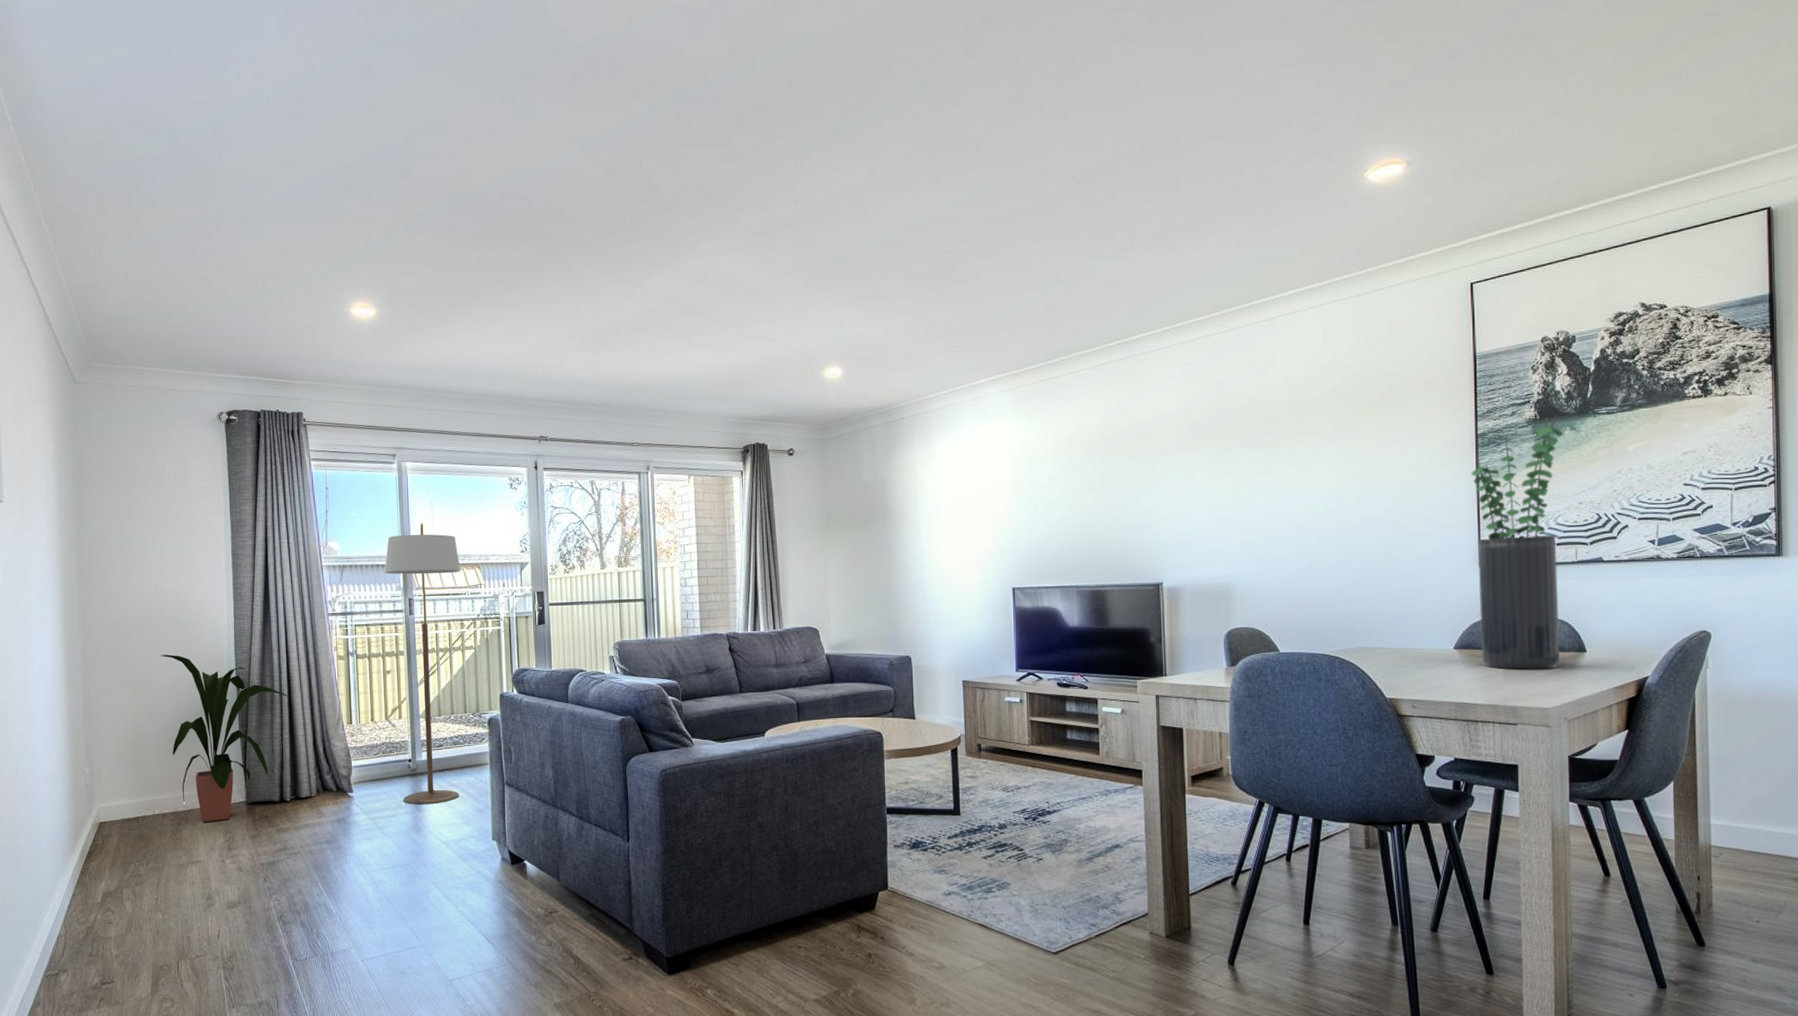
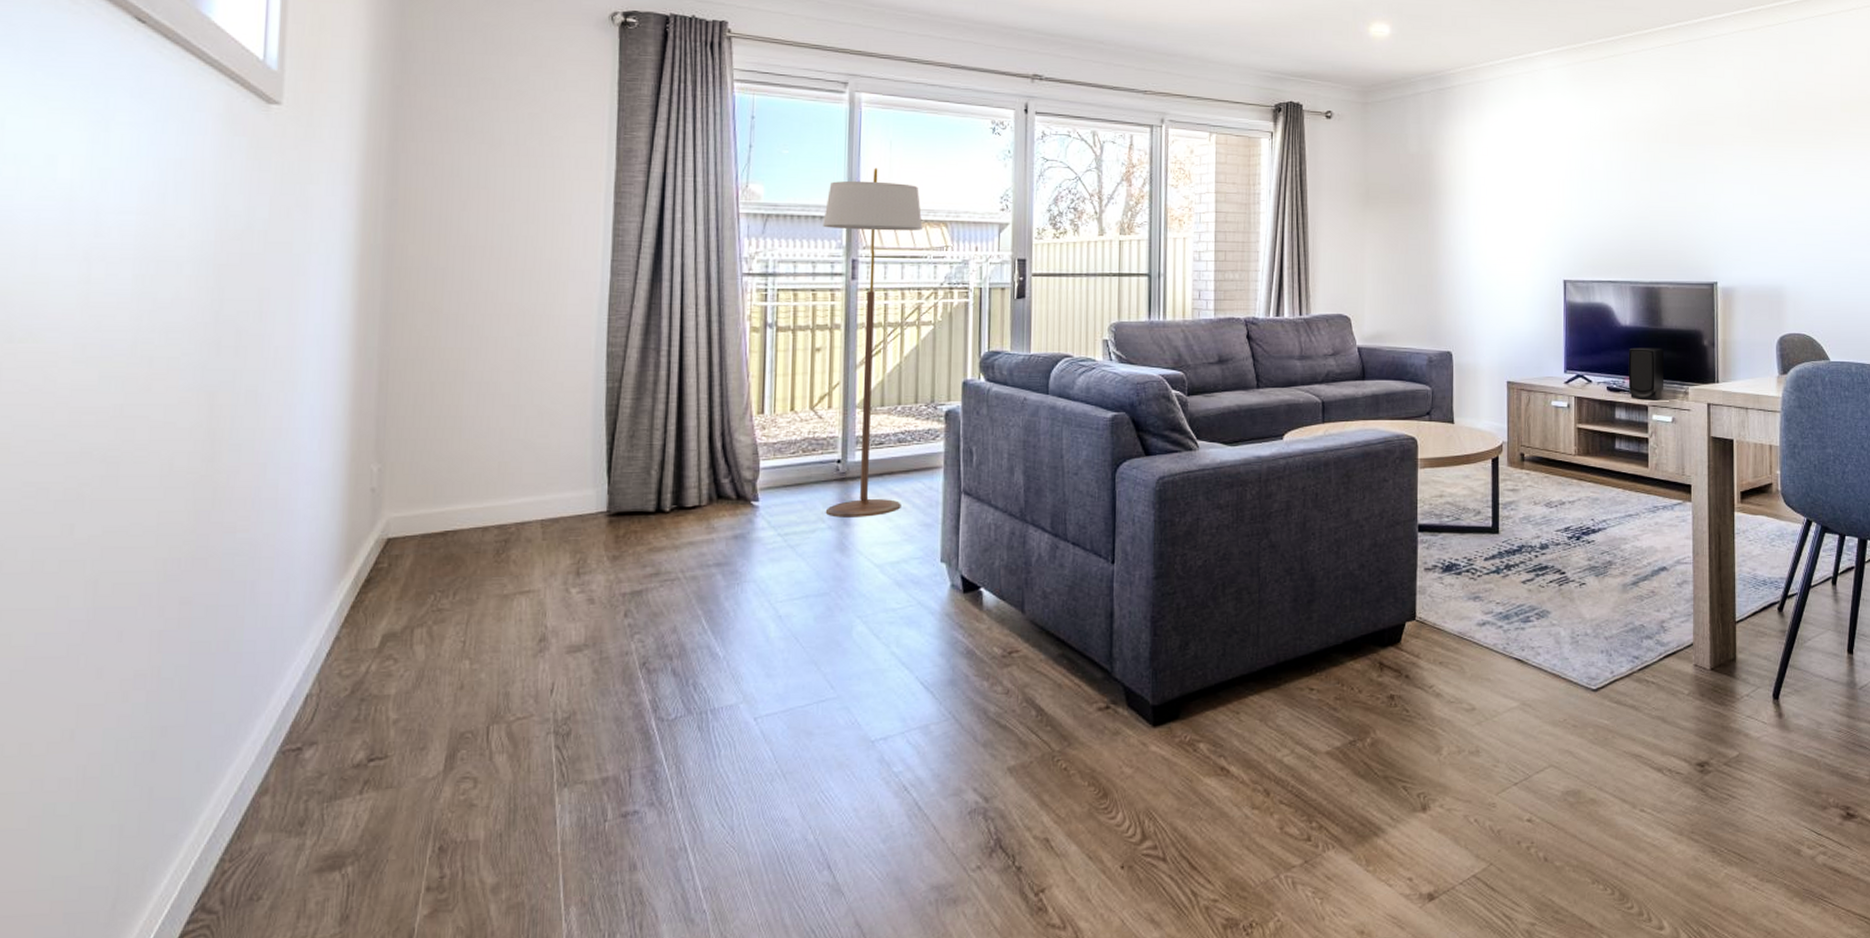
house plant: present [161,654,289,824] -> none [500,317,679,541]
speaker: none [1077,645,1113,694] -> present [1628,347,1665,400]

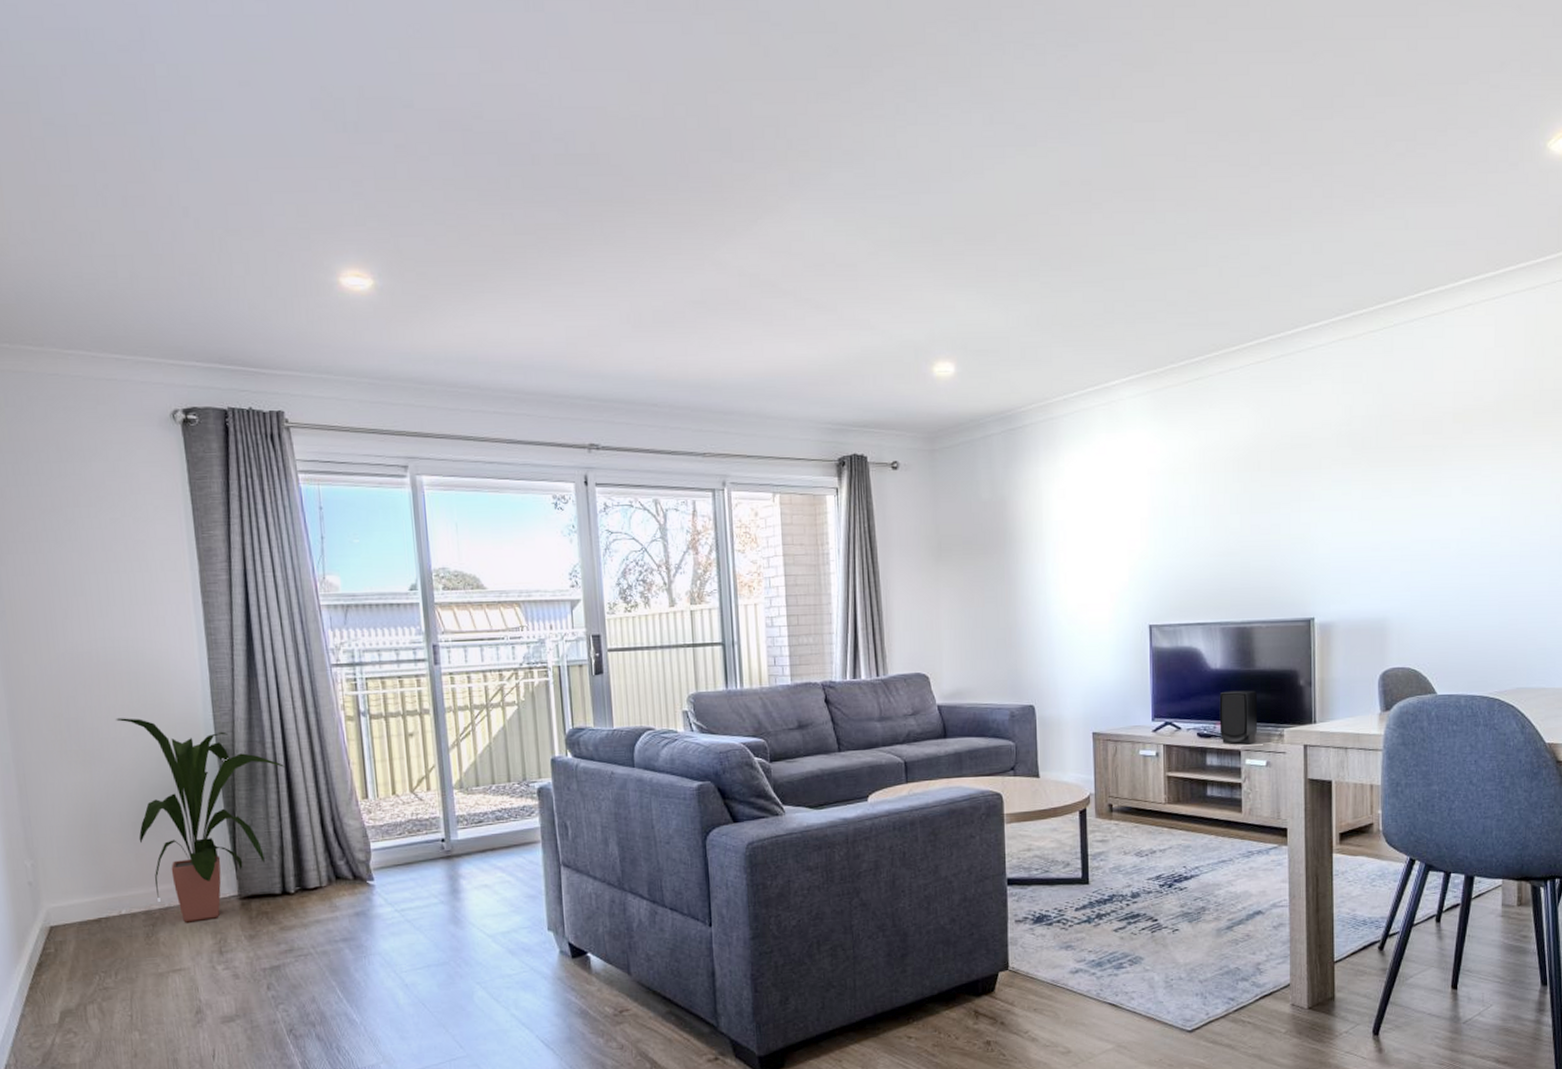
house plant: none [500,317,679,541] -> present [116,718,286,924]
floor lamp: present [823,168,923,518] -> none [400,551,506,893]

